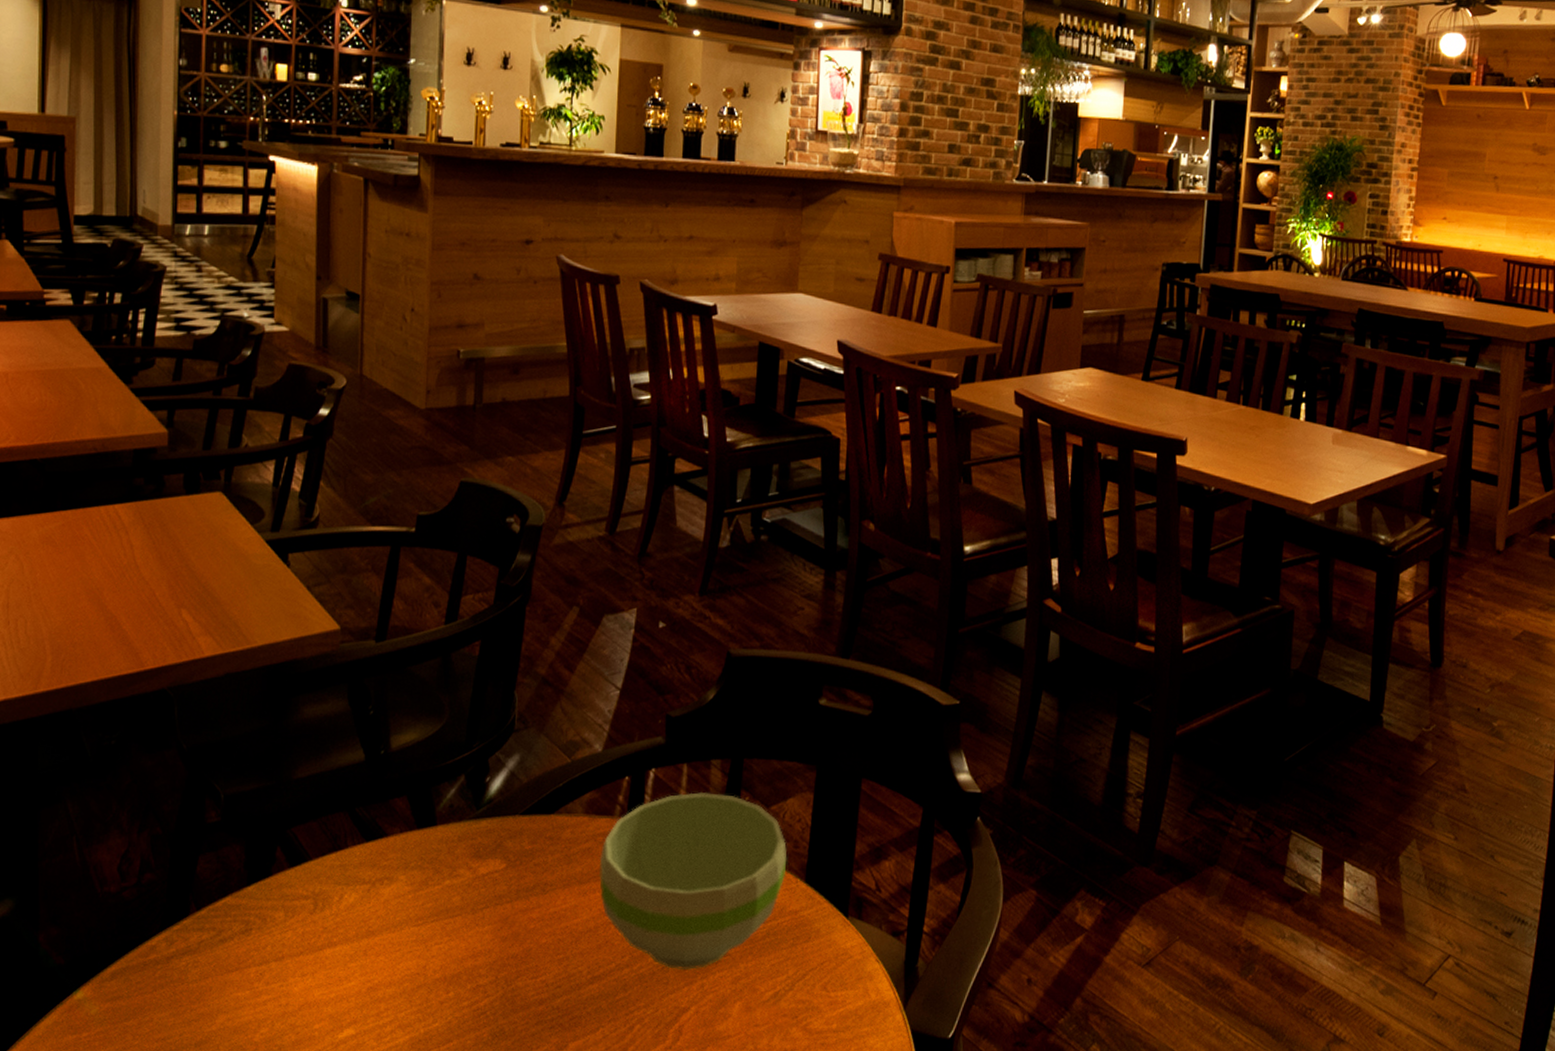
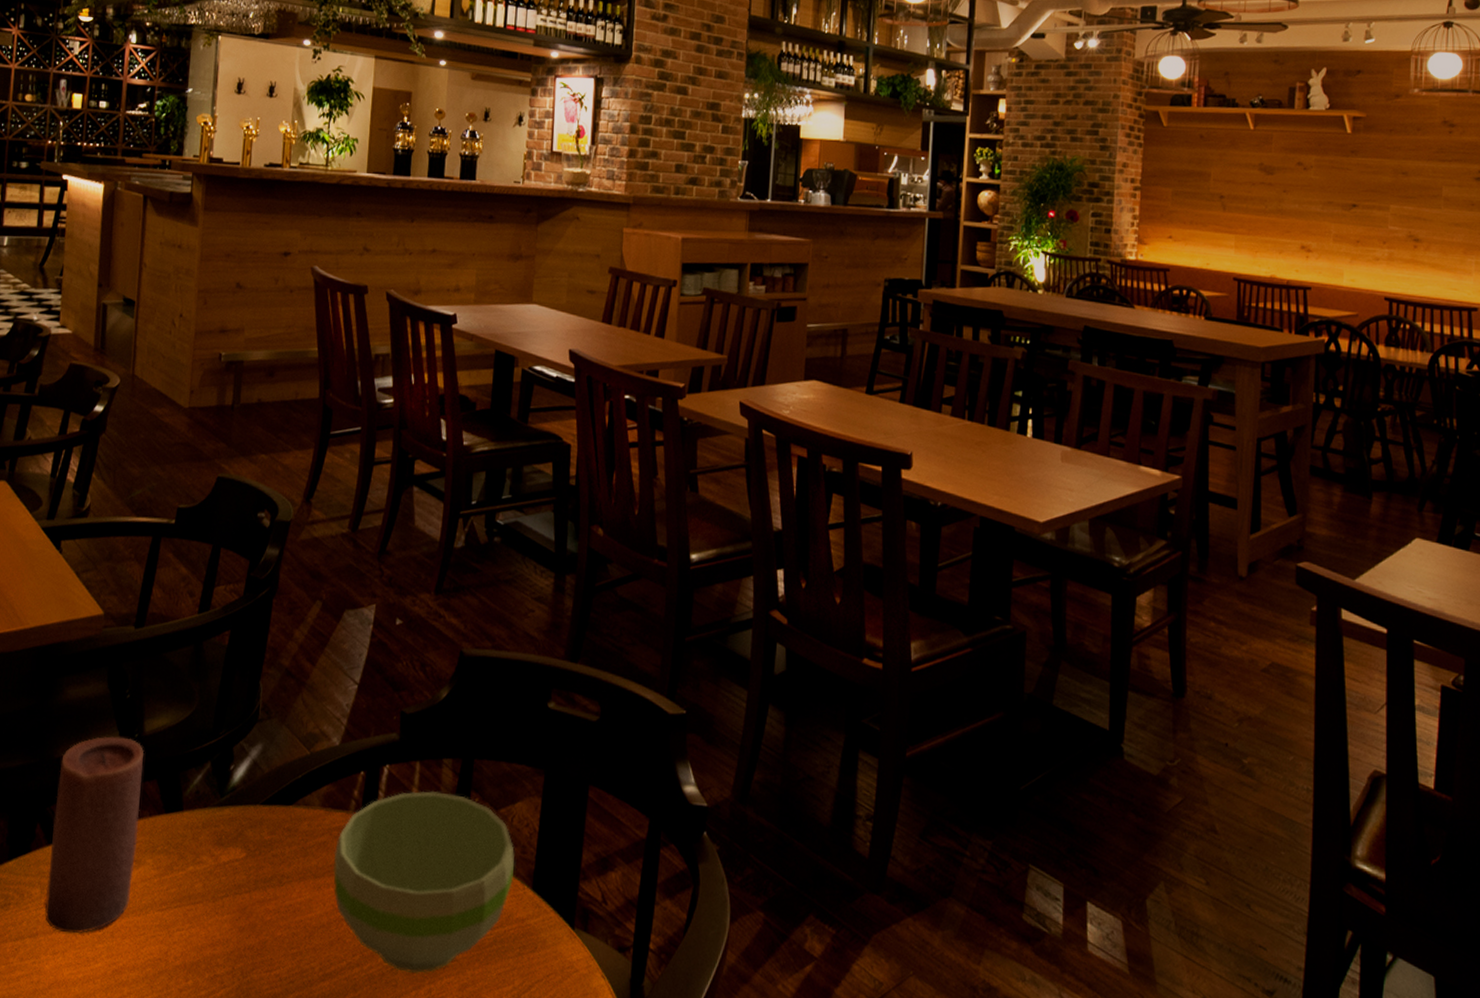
candle: none [290,754,392,955] -> present [44,736,144,934]

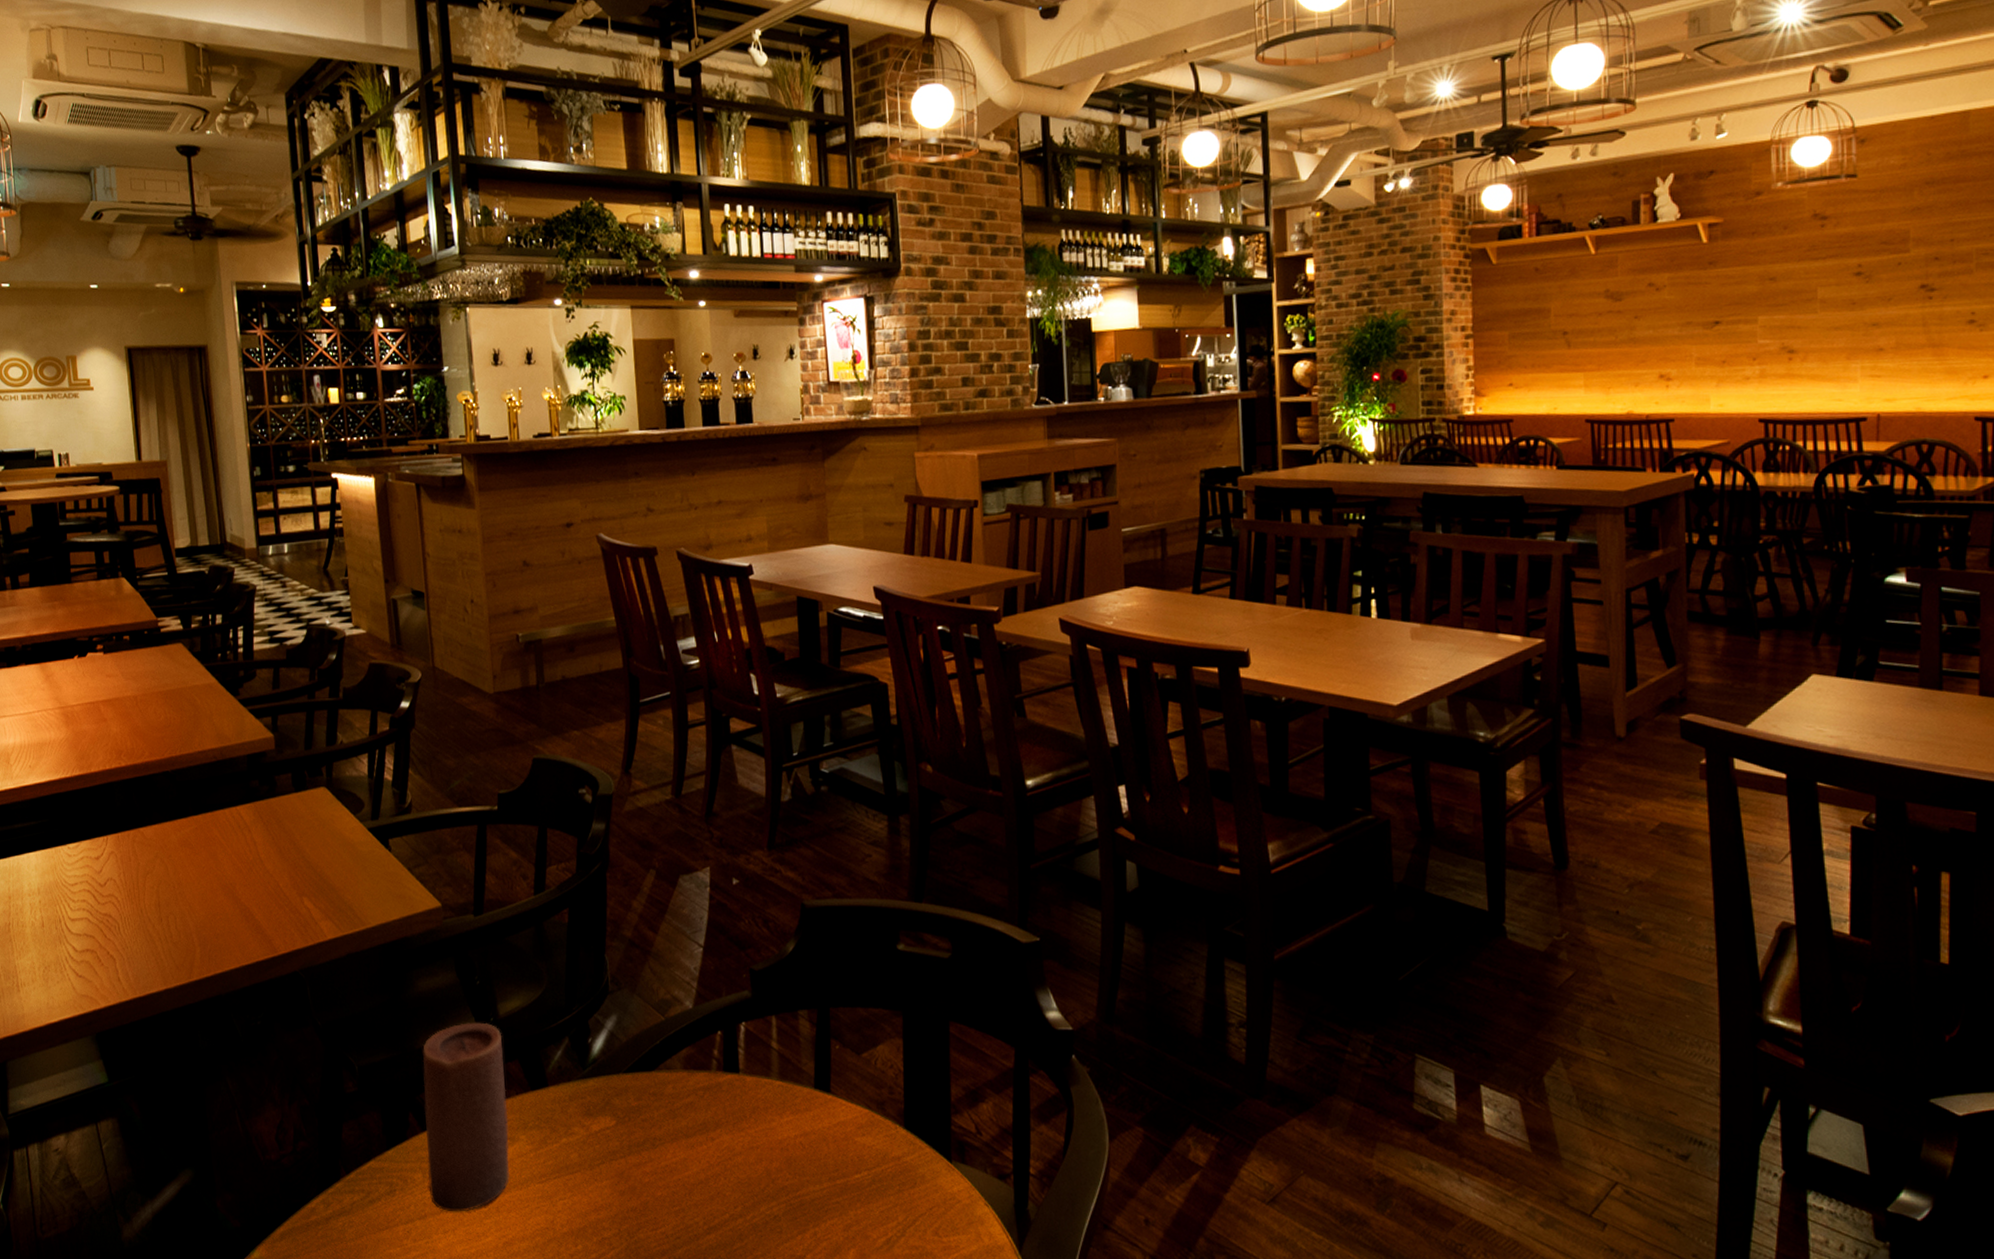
bowl: present [333,791,515,974] -> none [702,1043,885,1219]

